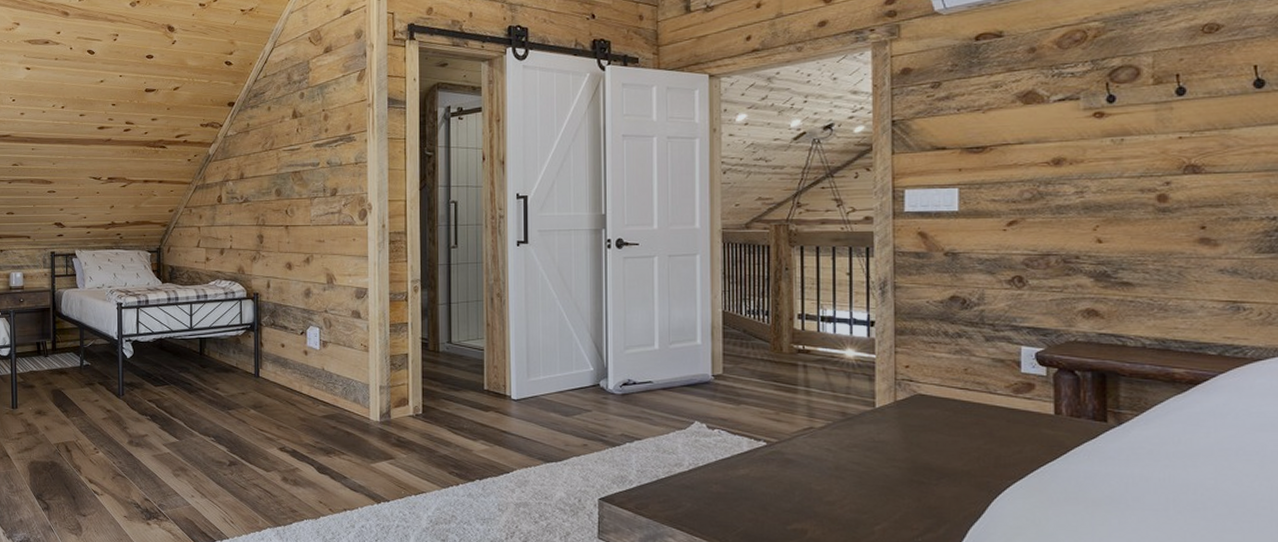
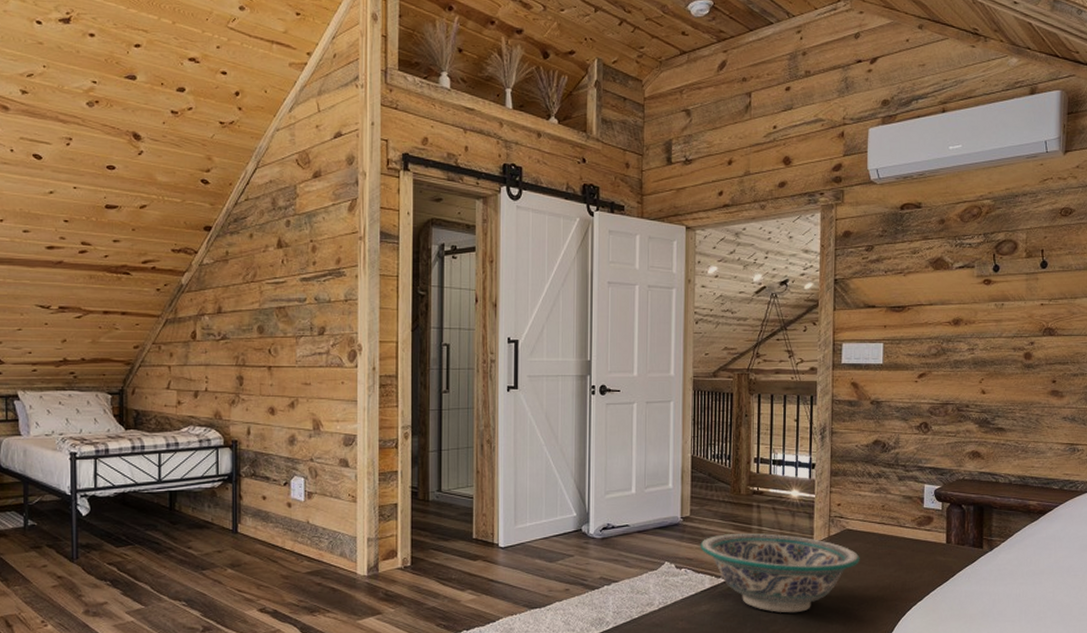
bowl: none [736,394,937,484] -> present [700,533,860,613]

